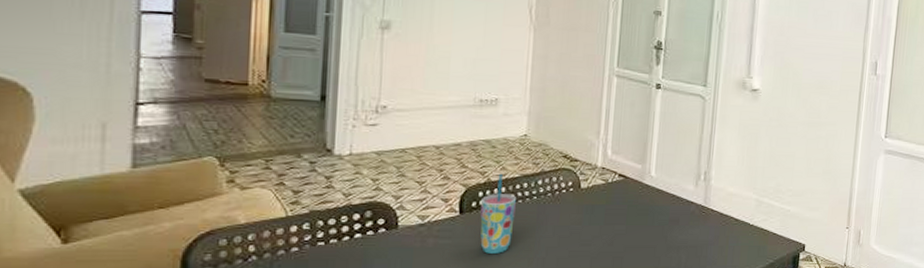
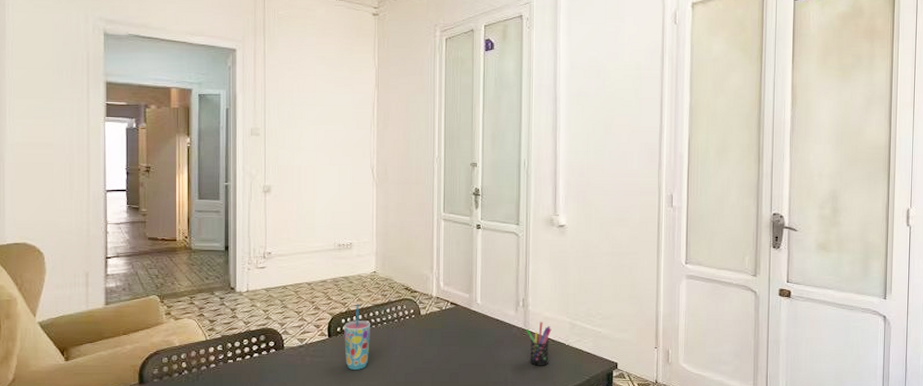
pen holder: none [706,198,736,248] -> present [526,322,552,366]

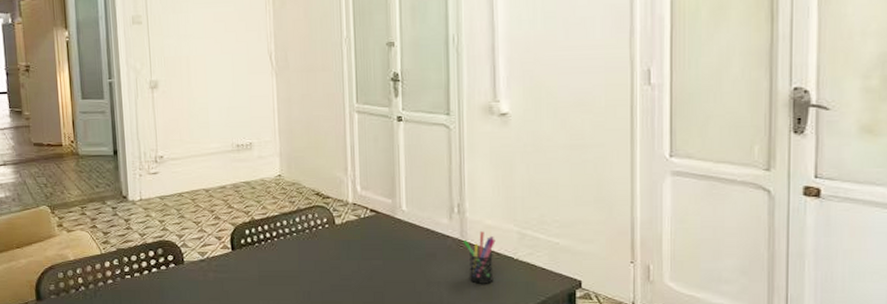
cup: present [344,304,370,370] -> none [248,212,279,287]

